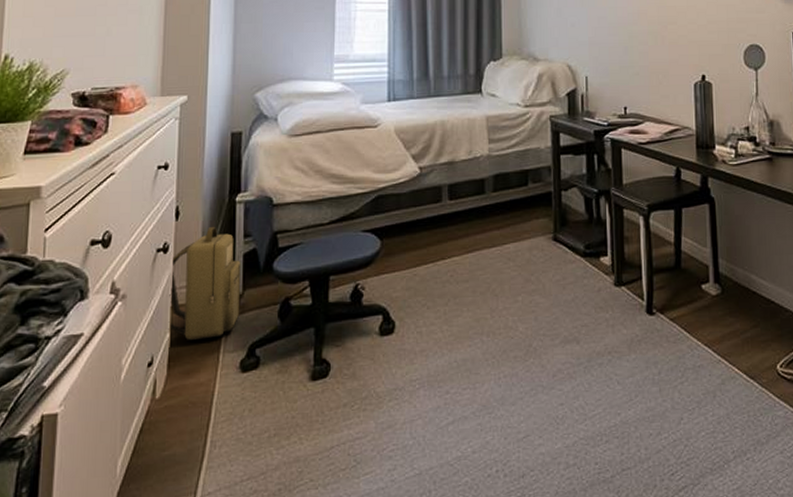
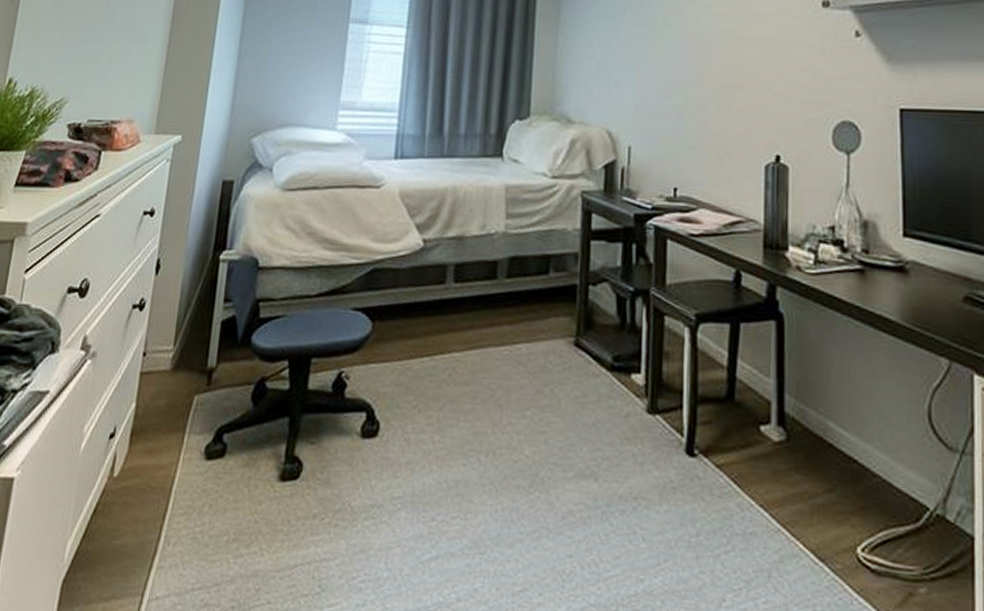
backpack: present [168,227,241,340] -> none [134,286,218,415]

